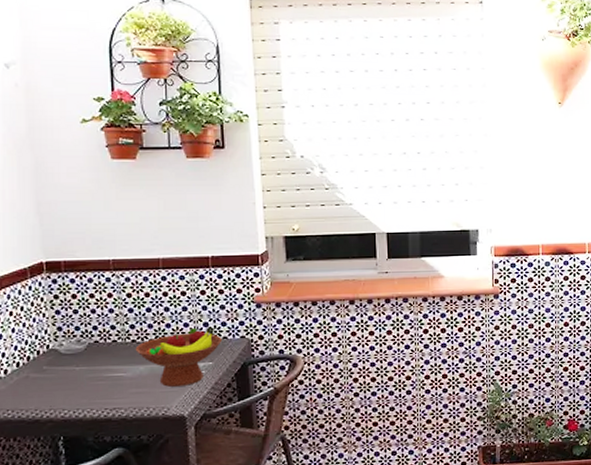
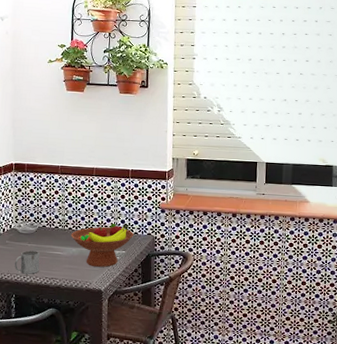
mug: none [59,375,95,408] -> present [15,250,40,274]

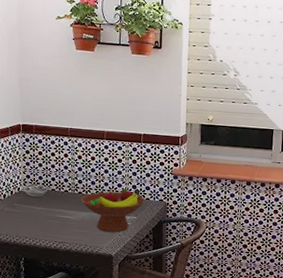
mug: present [15,250,40,274] -> none [23,214,49,238]

